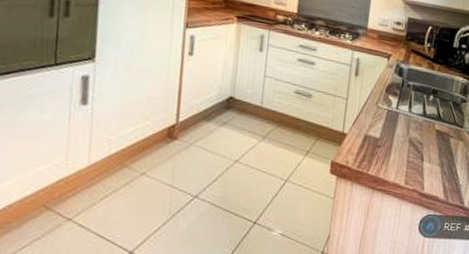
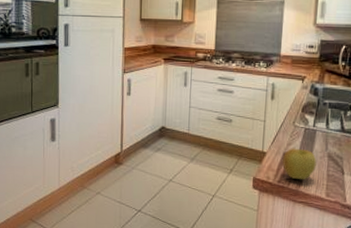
apple: none [363,129,398,166] -> present [282,147,317,180]

